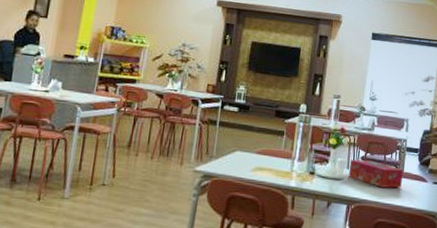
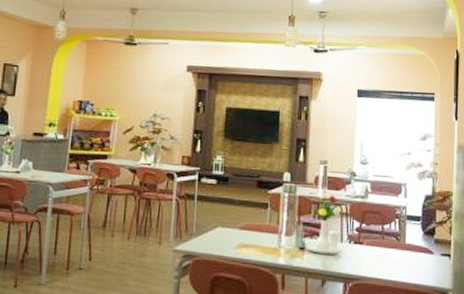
tissue box: present [348,159,403,188] -> none [343,231,405,263]

